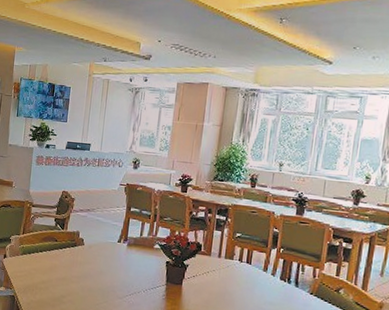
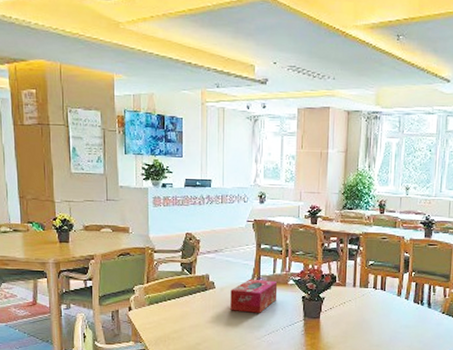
tissue box: none [96,239,144,273] -> present [230,278,278,313]

